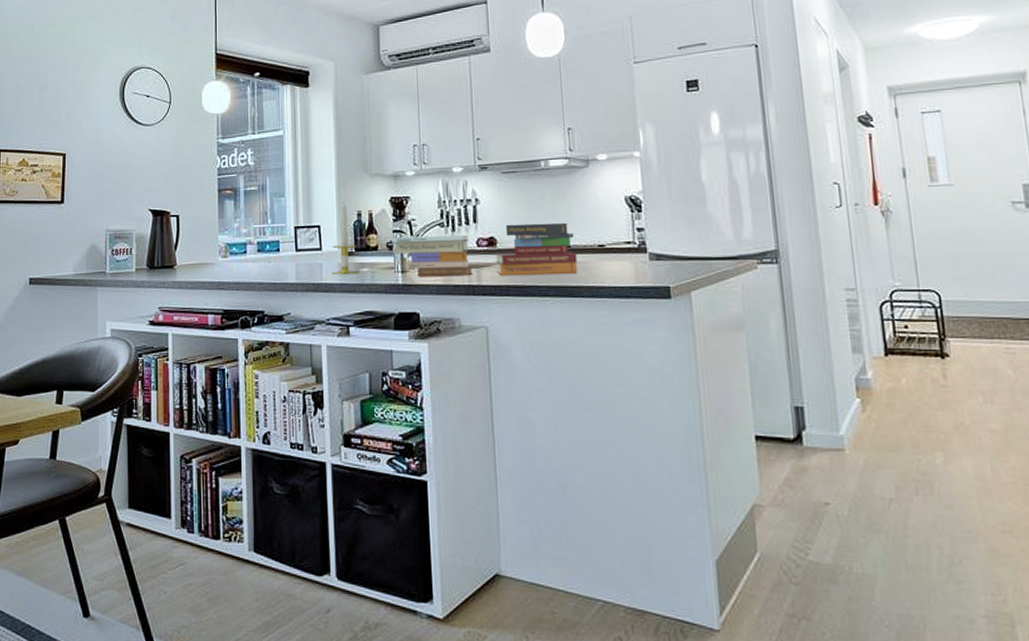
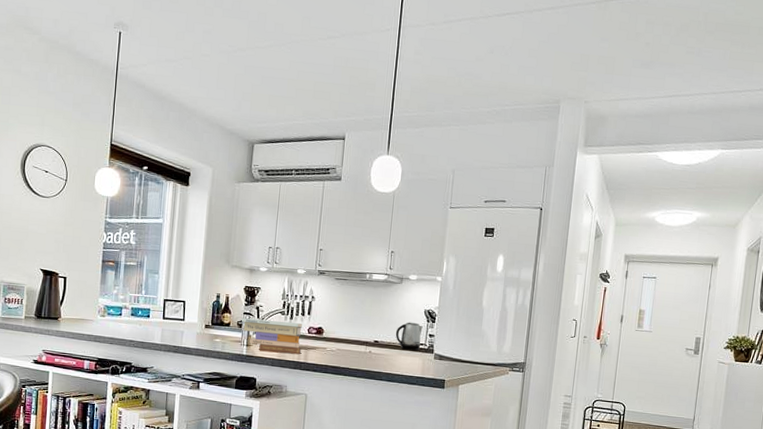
candle: present [331,200,360,275] -> none [190,283,213,343]
books: present [495,222,578,277] -> none [320,319,382,363]
kettle: none [591,215,629,254] -> present [395,322,423,352]

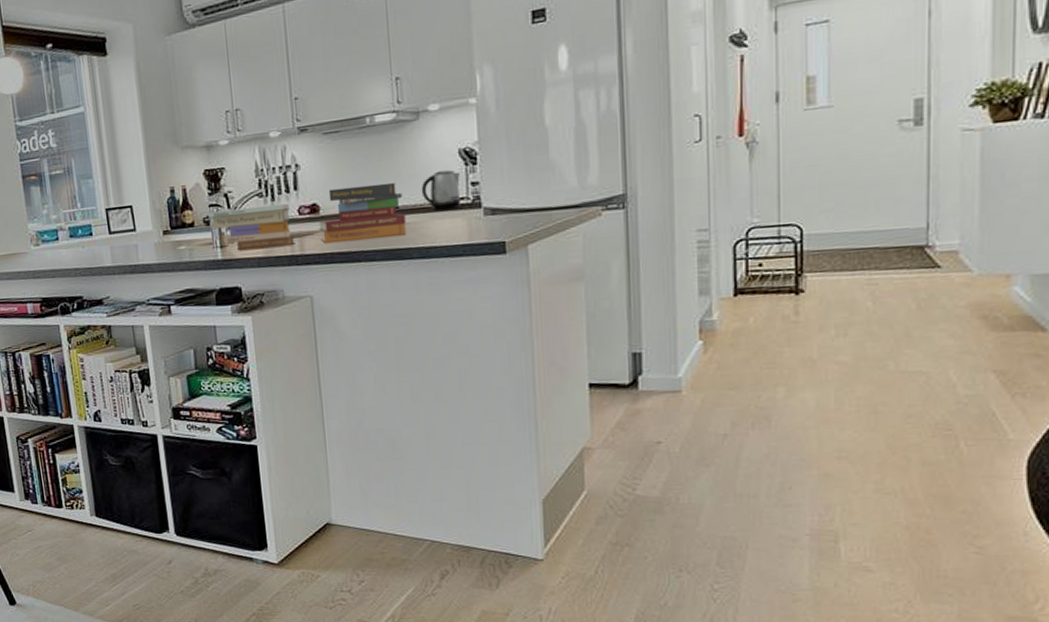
books: none [320,319,382,363] -> present [318,182,407,244]

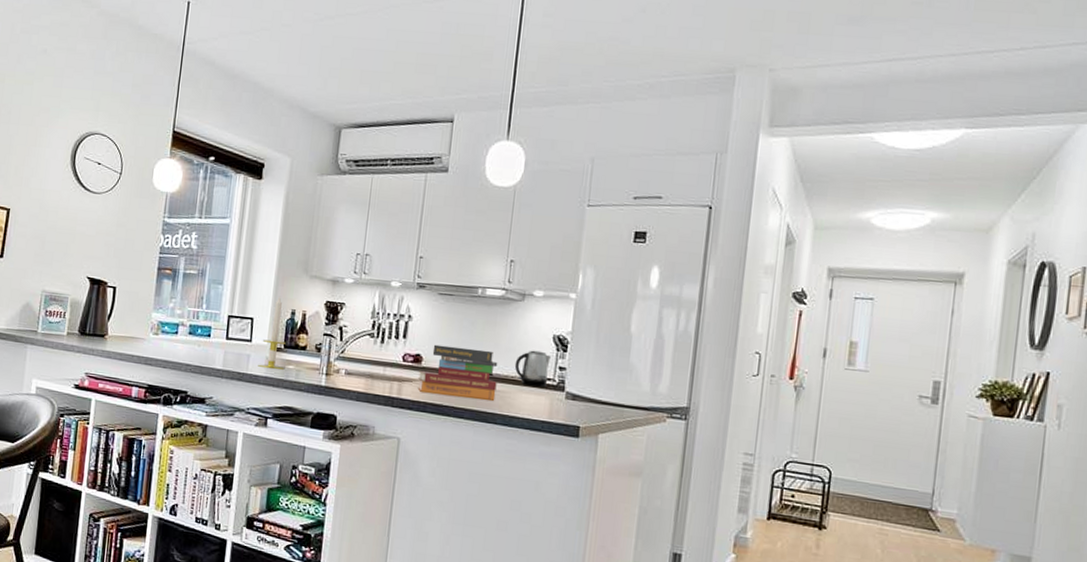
candle: none [147,177,177,256] -> present [258,297,285,370]
books: present [207,204,294,250] -> none [320,340,396,387]

